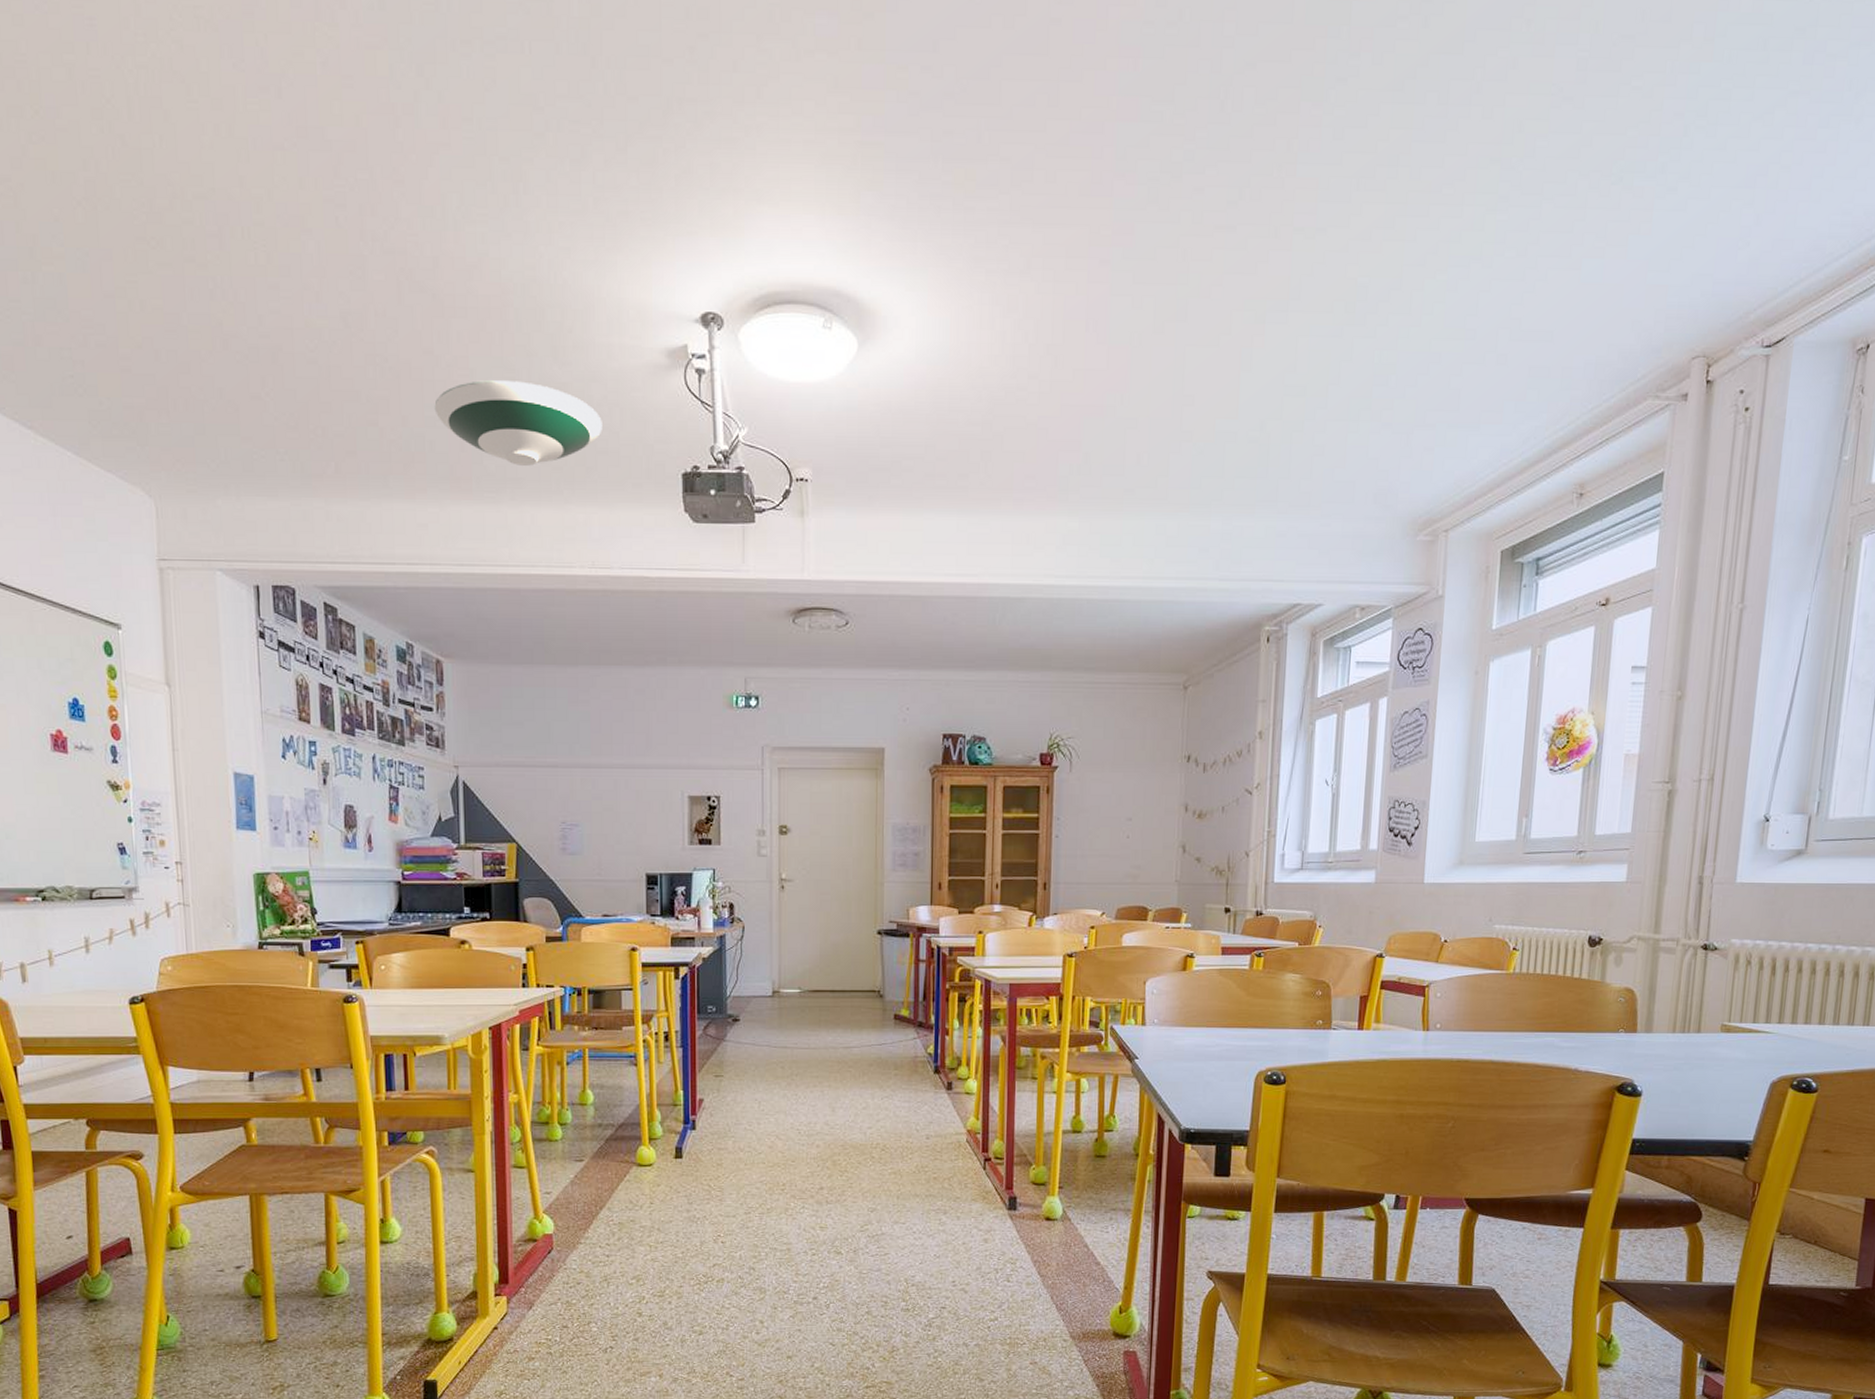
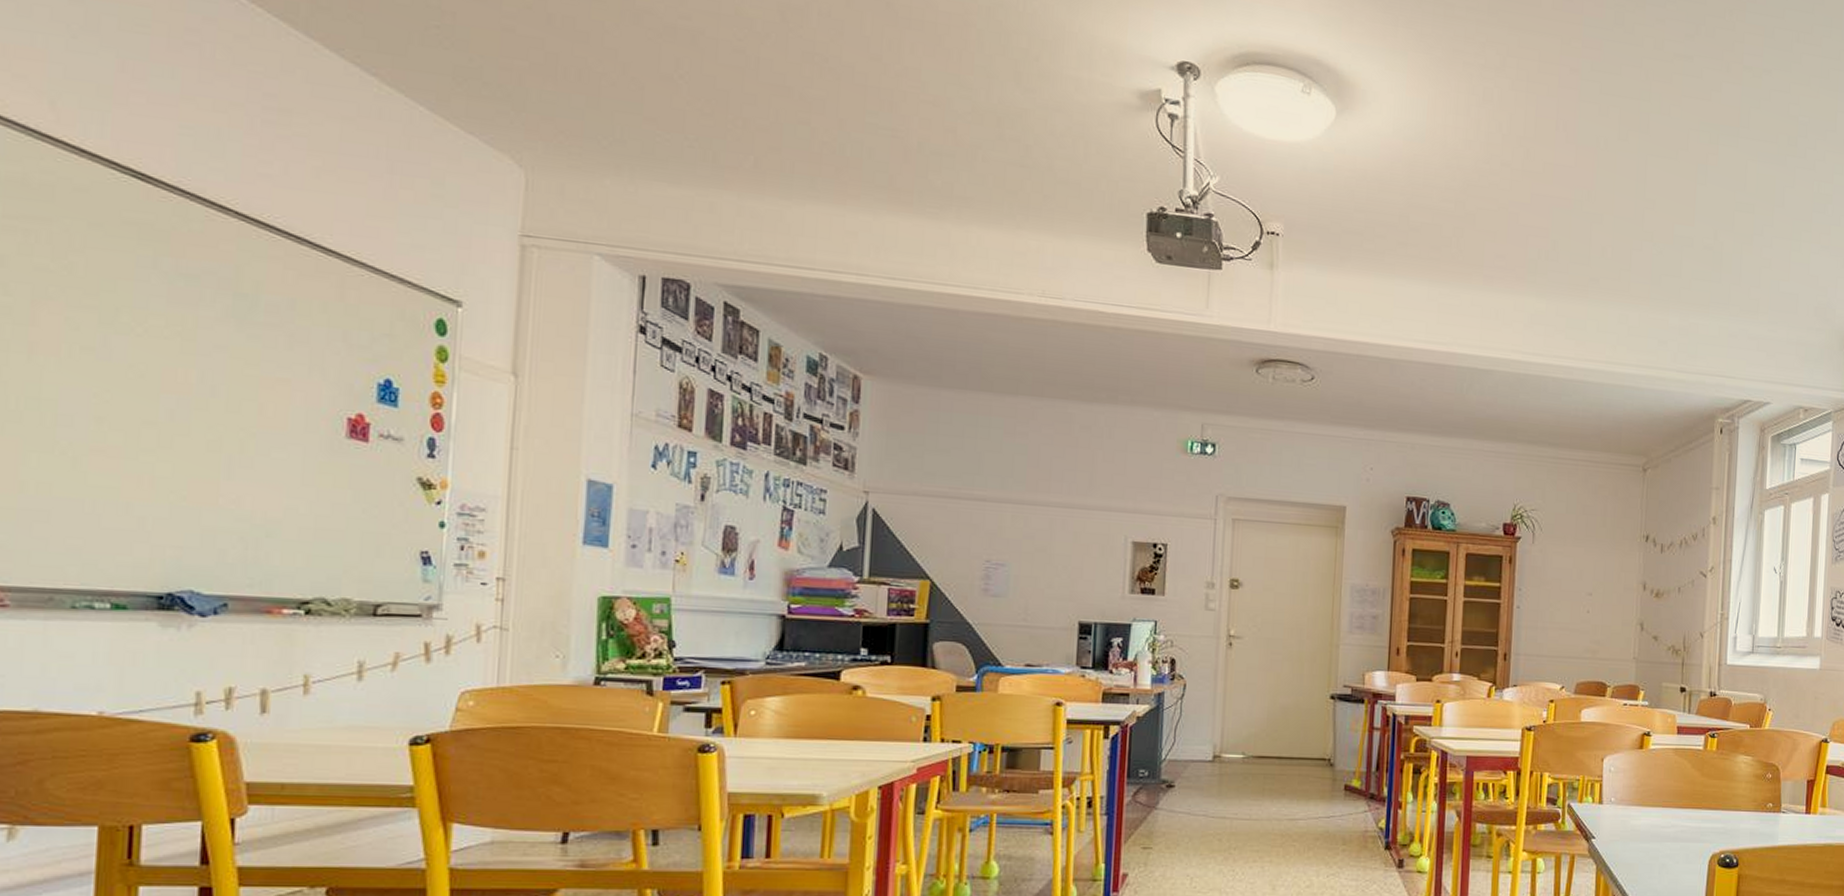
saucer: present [434,380,602,466] -> none [877,94,1065,187]

